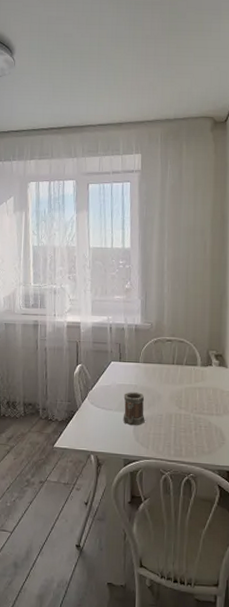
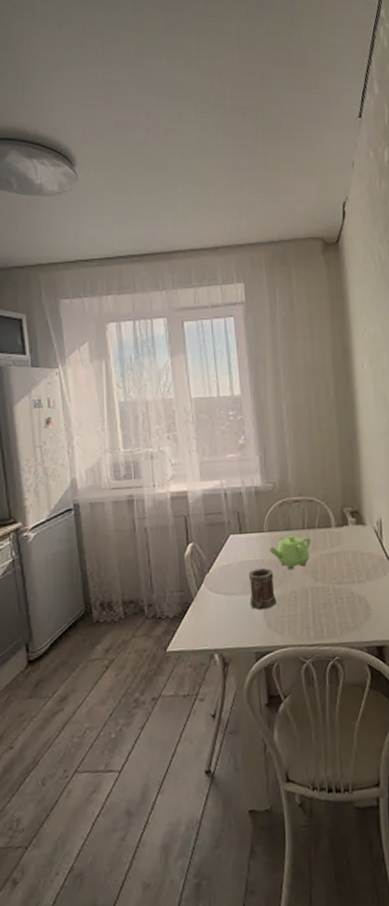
teapot: none [142,368,179,397] -> present [269,535,311,570]

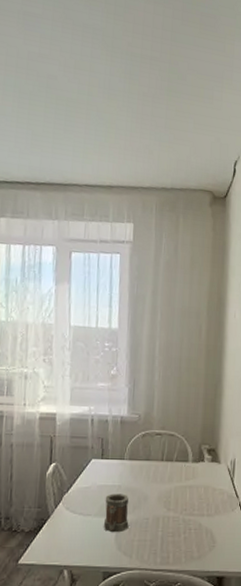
teapot: present [269,535,311,570] -> none [127,466,168,498]

